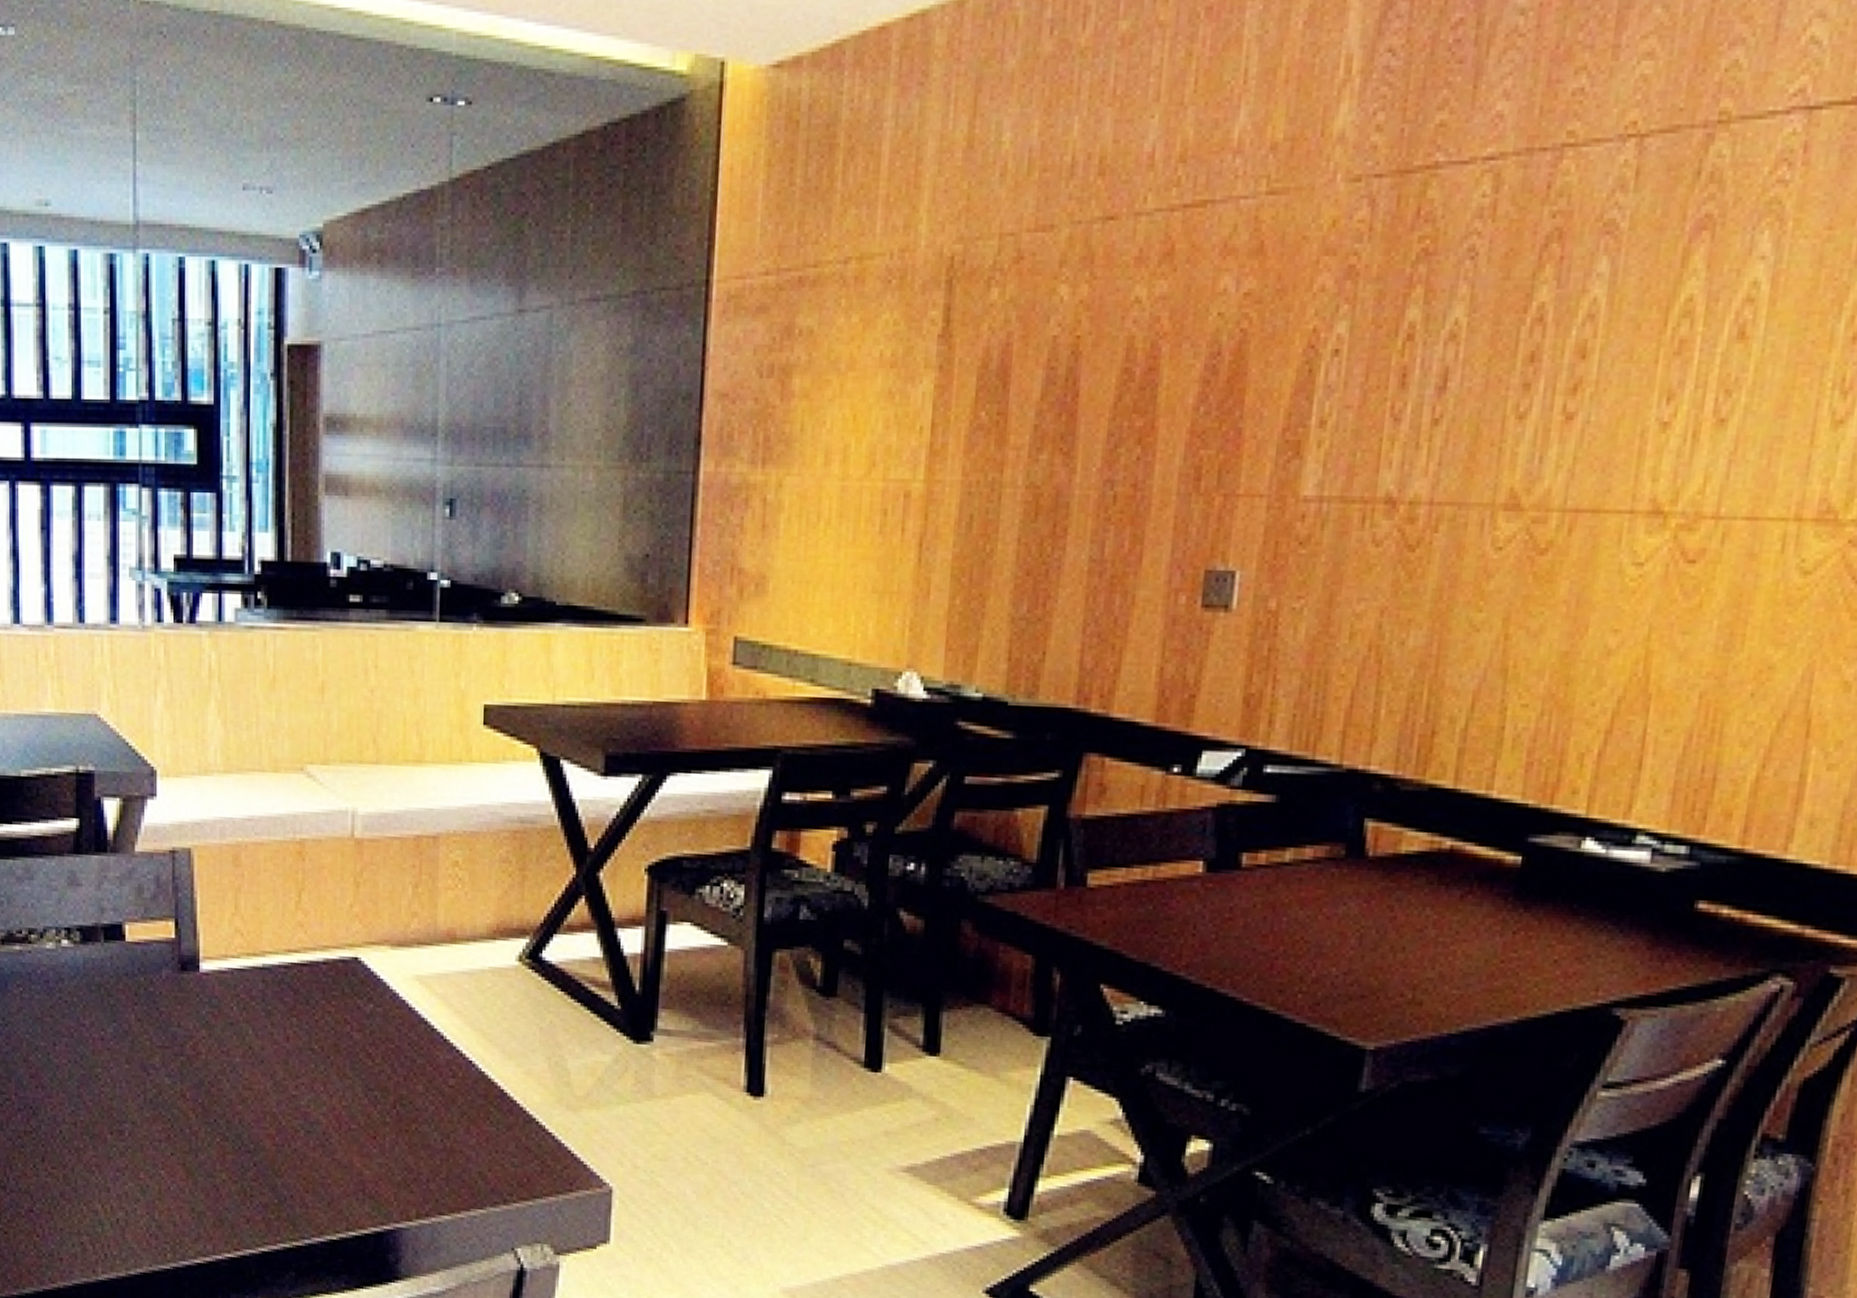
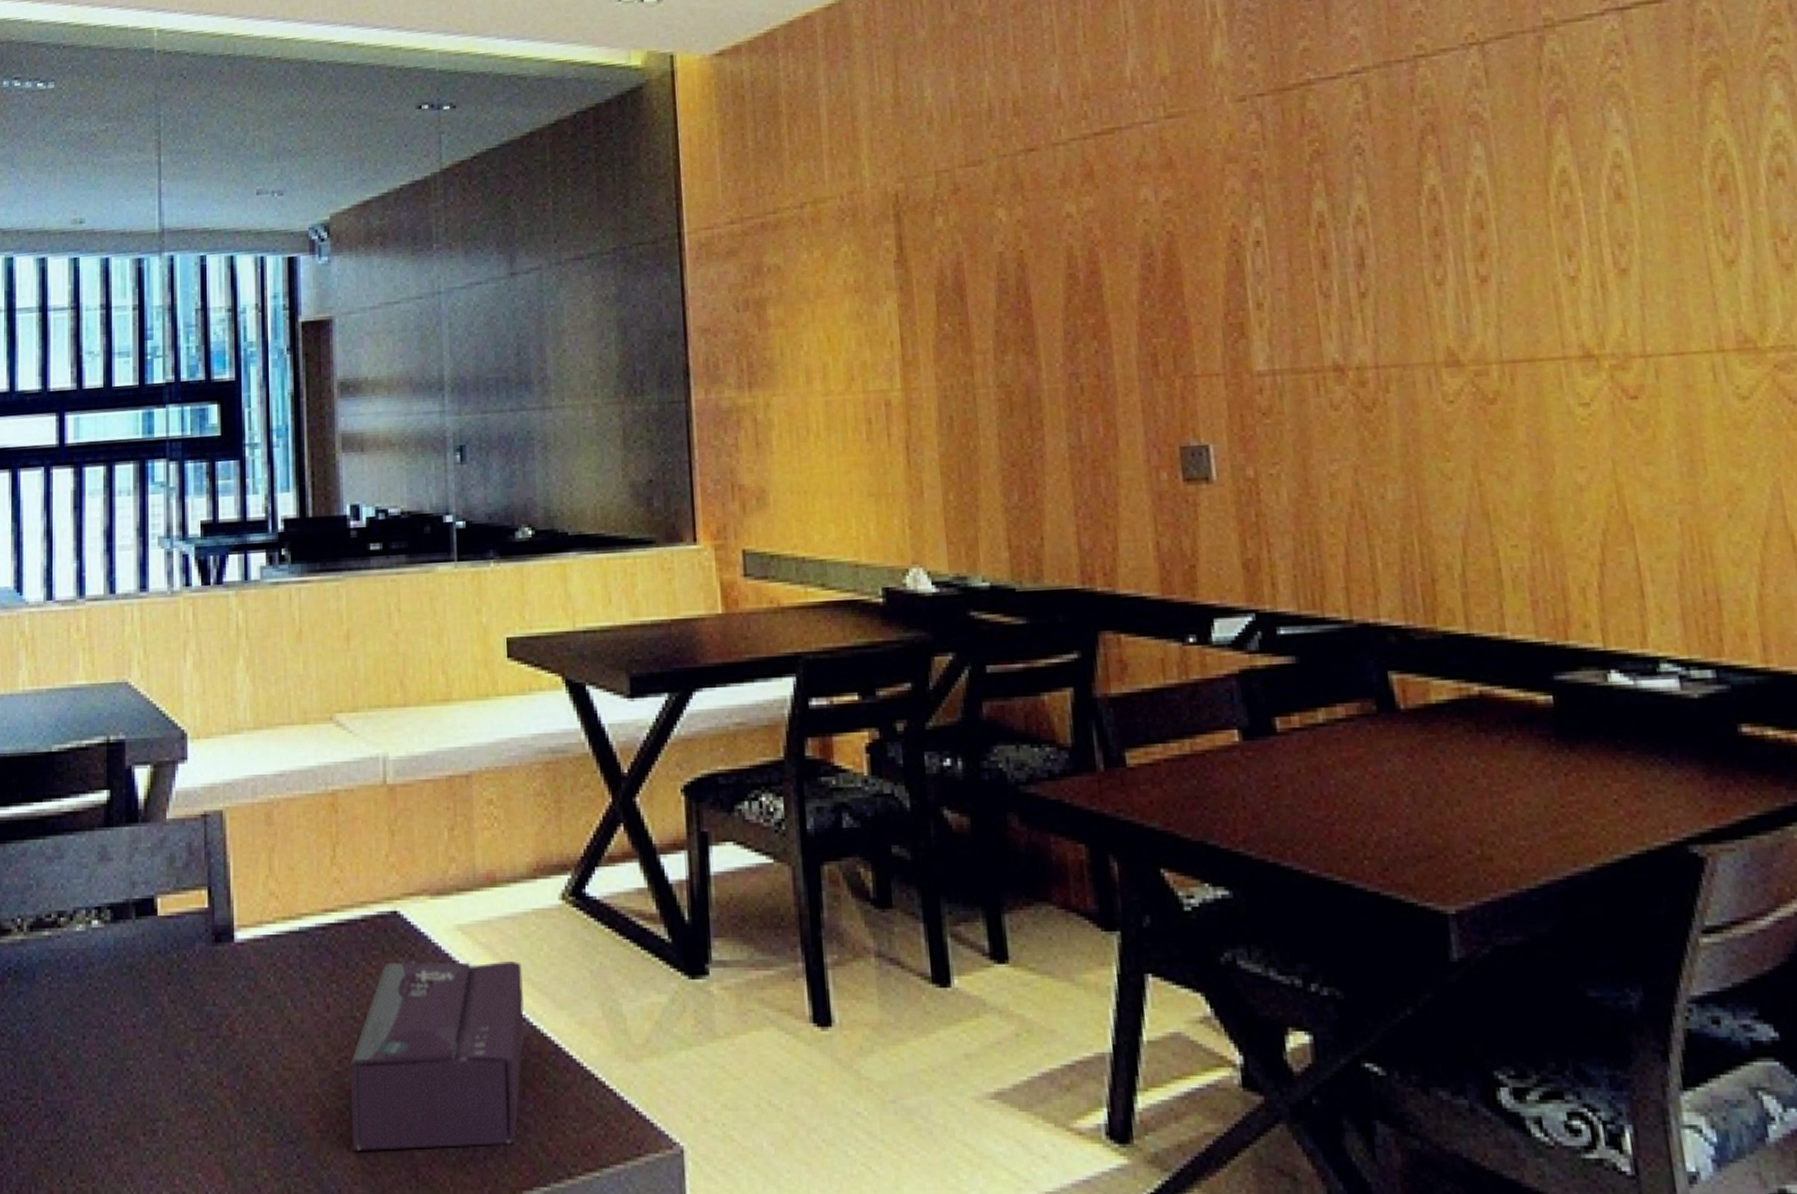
tissue box: none [305,1004,475,1172] -> present [349,961,524,1151]

